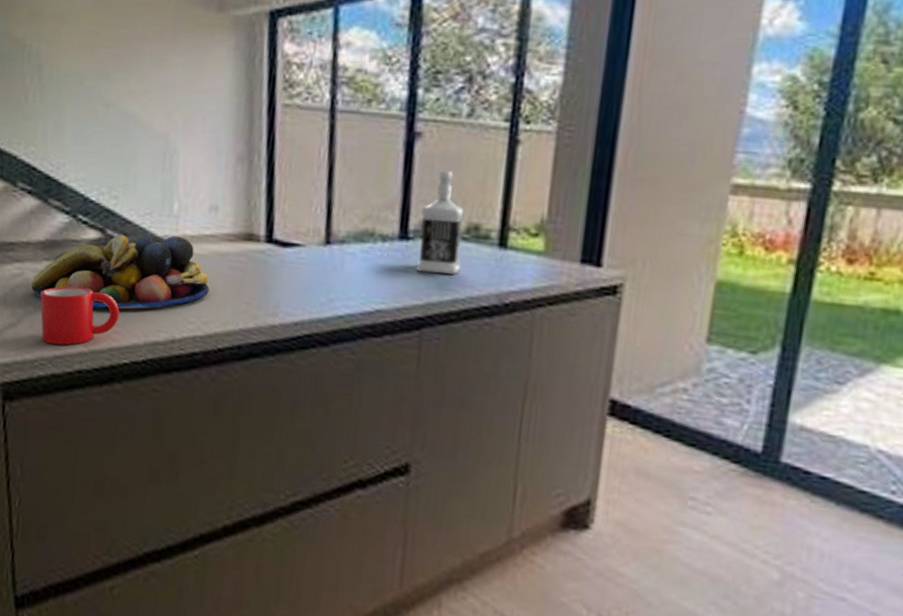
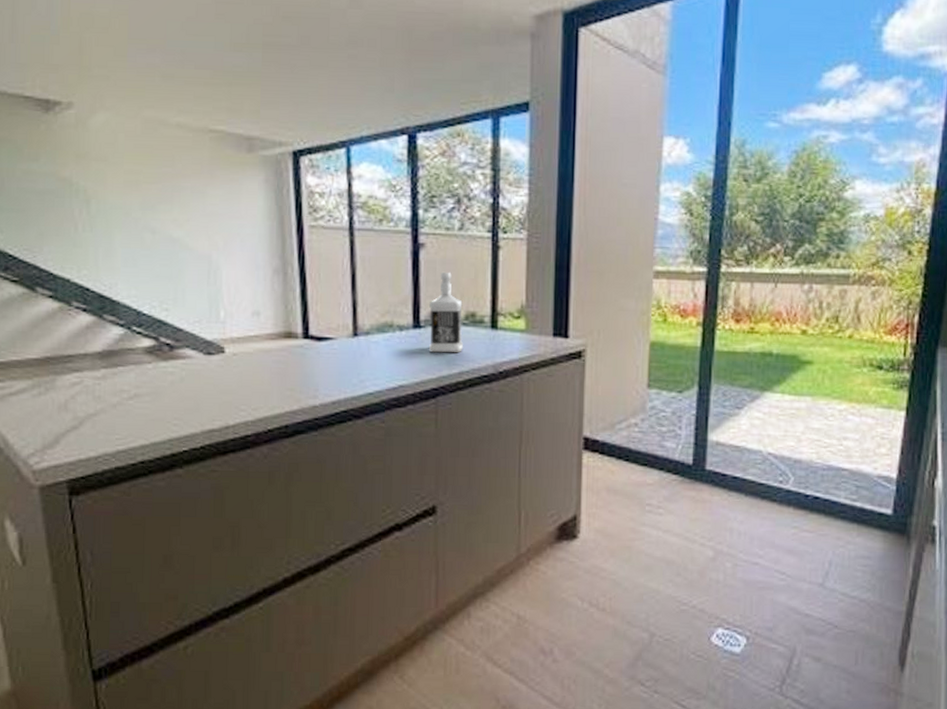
fruit bowl: present [31,234,210,309] -> none [91,338,257,406]
mug: present [40,286,120,345] -> none [101,388,177,441]

